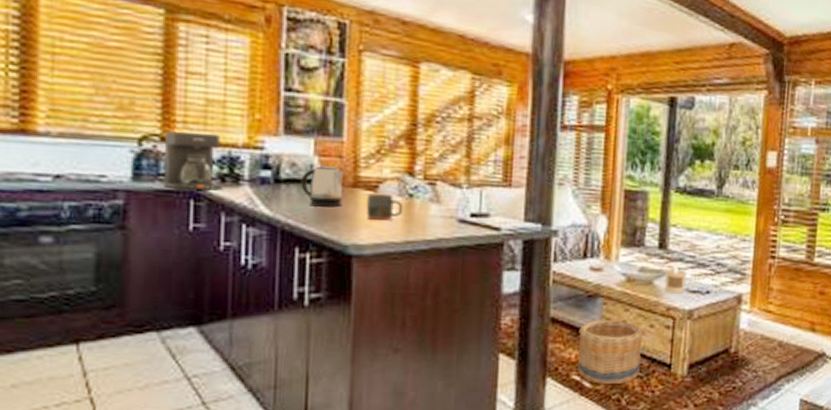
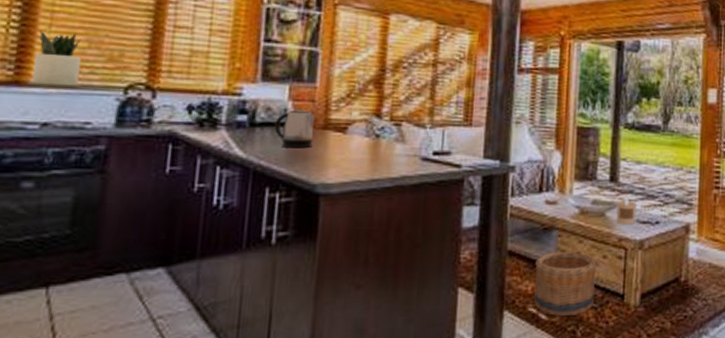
planter: none [33,75,93,138] -> present [26,31,83,88]
coffee maker: present [163,131,224,192] -> none [144,80,202,136]
mug: present [366,193,403,221] -> none [334,134,370,161]

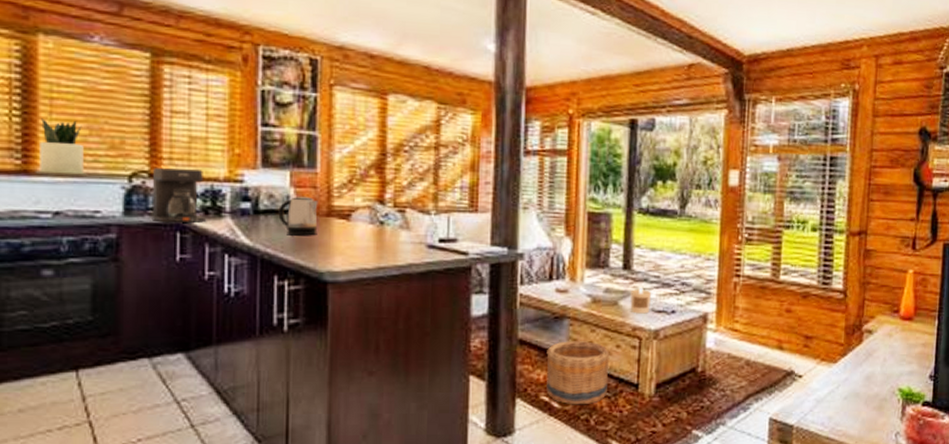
coffee maker: none [144,80,202,136] -> present [151,167,207,224]

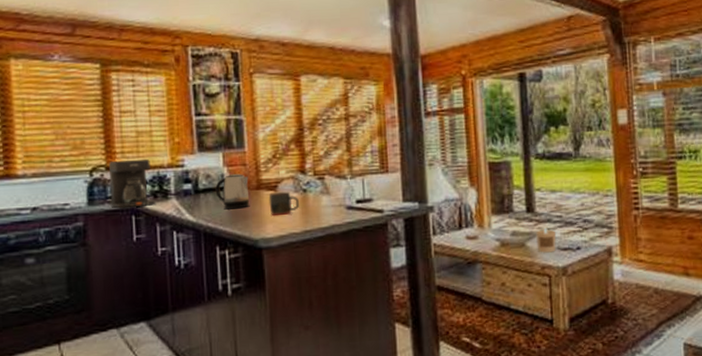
planter: present [34,118,88,177] -> none [14,128,57,177]
mug: none [339,221,374,248] -> present [268,191,299,217]
basket: present [546,341,610,405] -> none [463,282,524,344]

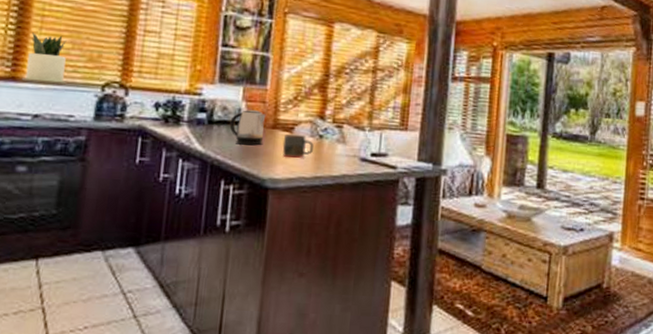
planter: none [14,128,57,177] -> present [21,33,67,85]
coffee maker: present [108,158,156,210] -> none [118,79,167,130]
candle: present [536,227,556,253] -> none [542,205,562,231]

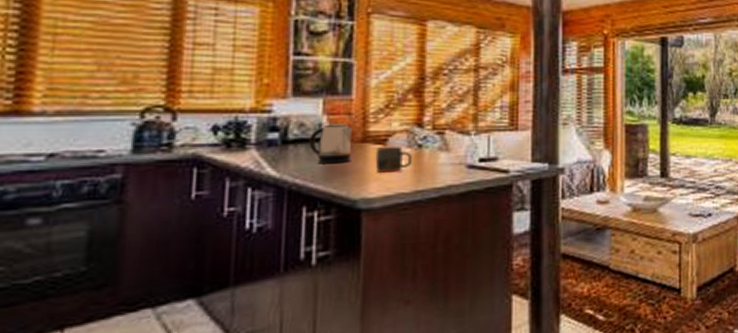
planter: present [21,33,67,85] -> none [28,55,93,115]

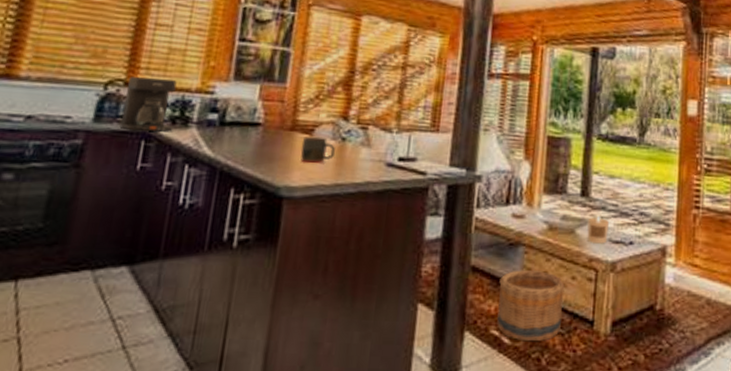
coffee maker: none [164,100,229,160] -> present [119,77,177,133]
kettle: present [309,123,353,164] -> none [243,109,284,150]
basket: none [590,250,652,316] -> present [497,270,565,342]
candle: none [669,193,688,219] -> present [587,215,609,244]

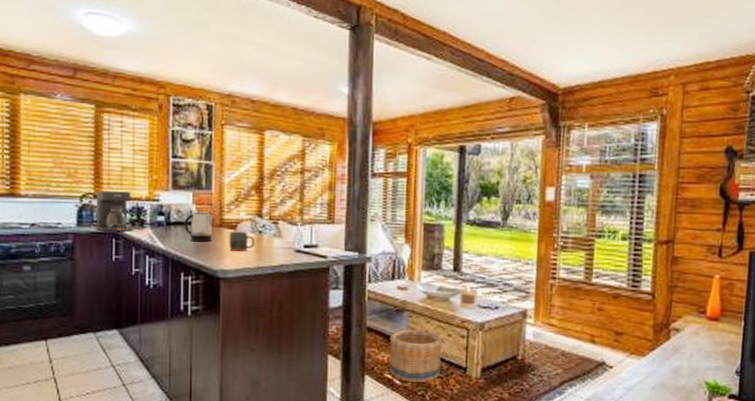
kettle: none [243,109,284,150] -> present [184,211,213,242]

